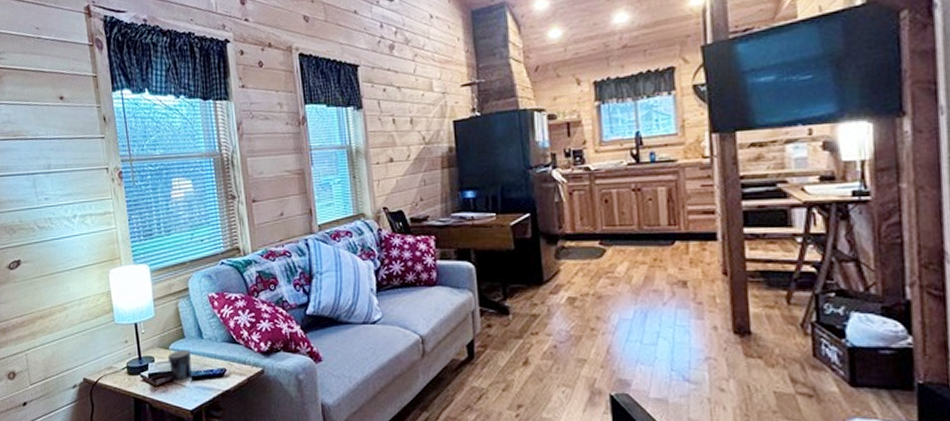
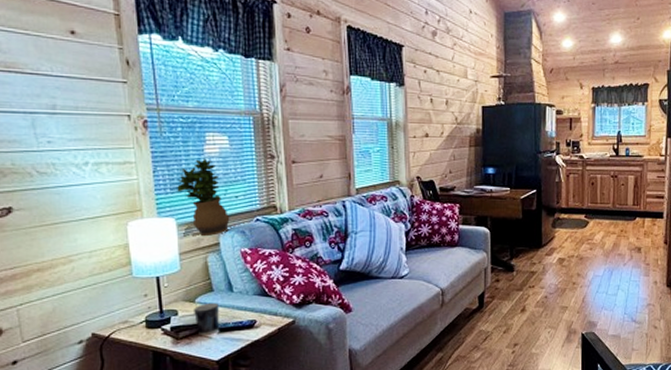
potted plant: none [149,203,197,282] -> present [177,158,230,237]

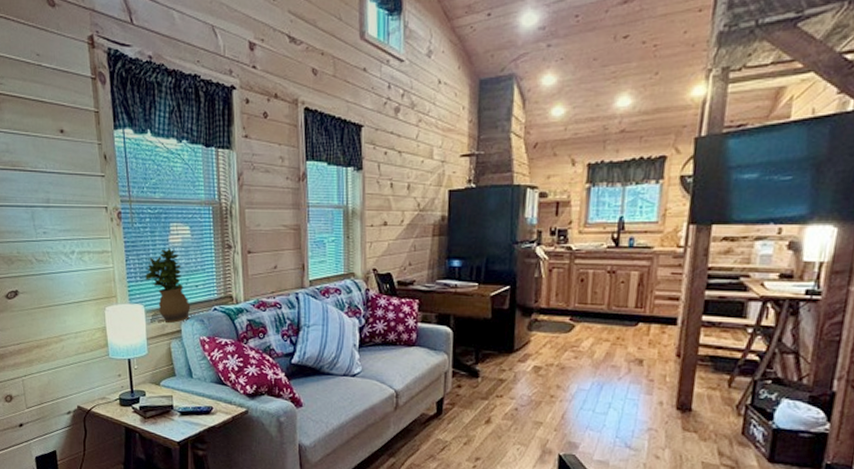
mug: present [193,302,220,335] -> none [158,386,181,417]

